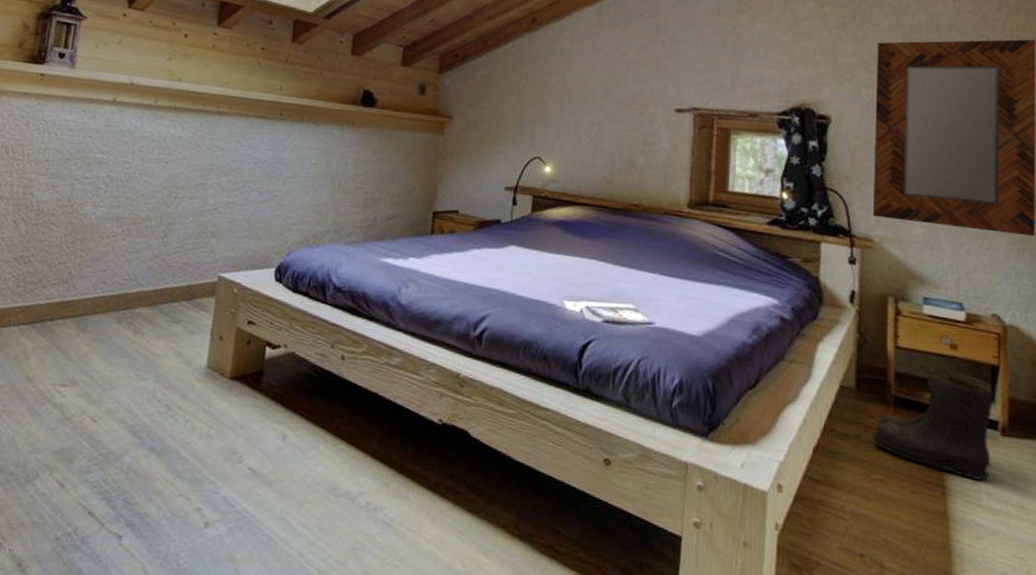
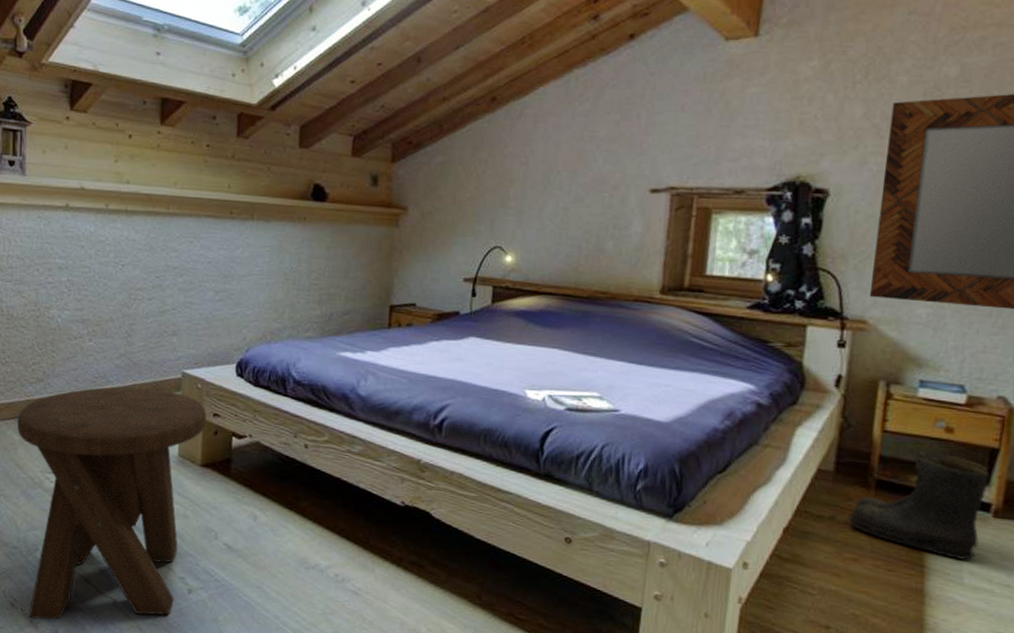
music stool: none [17,290,241,563] -> present [17,387,207,620]

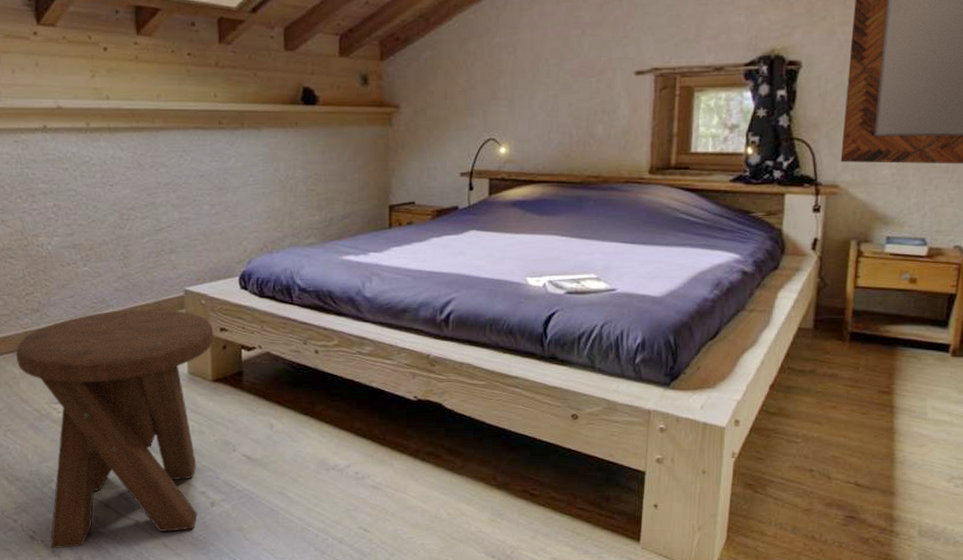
boots: present [848,451,990,561] -> none [826,302,948,398]

